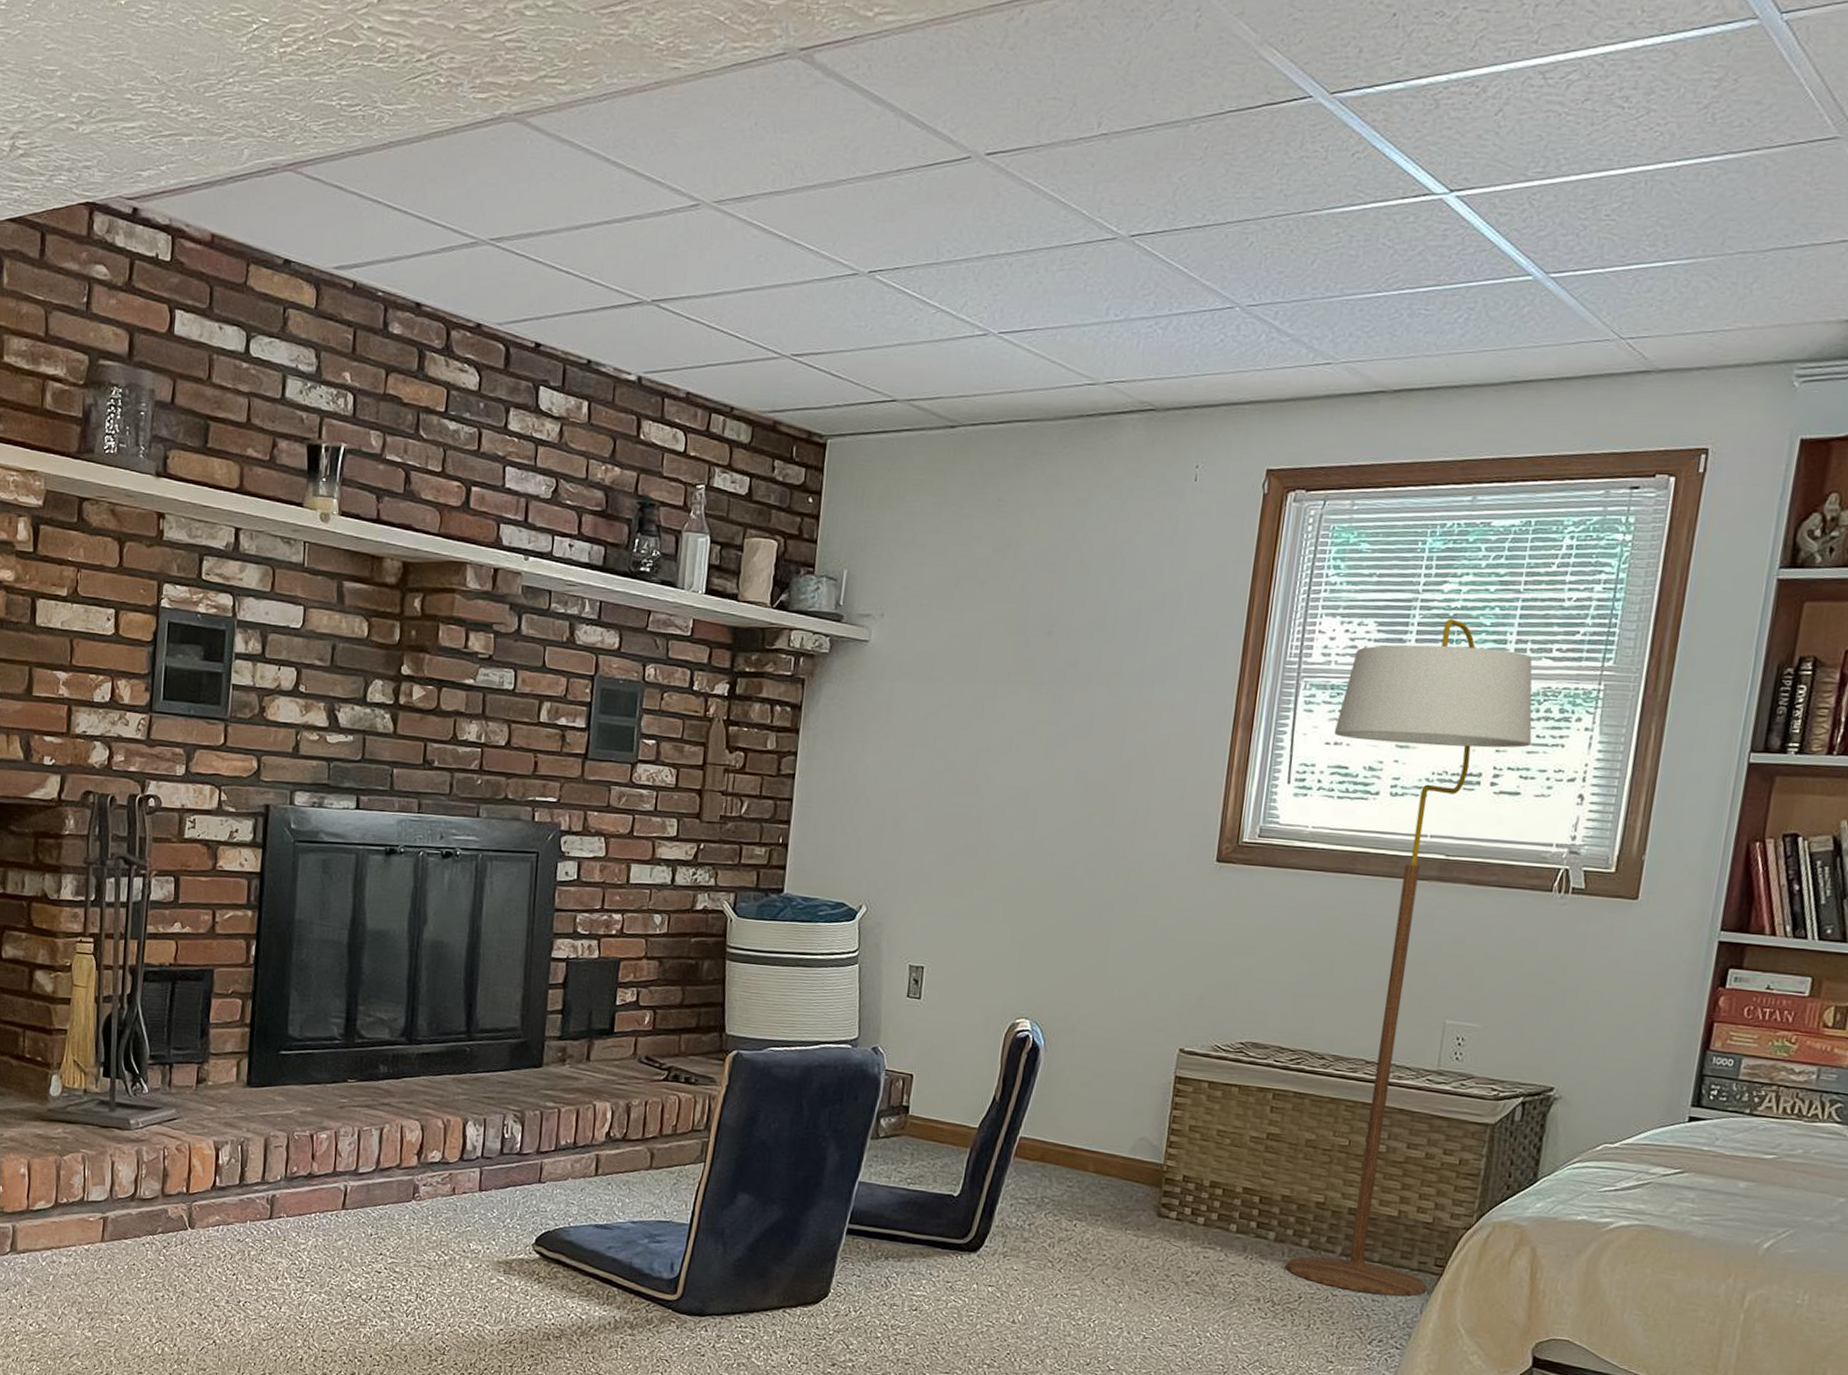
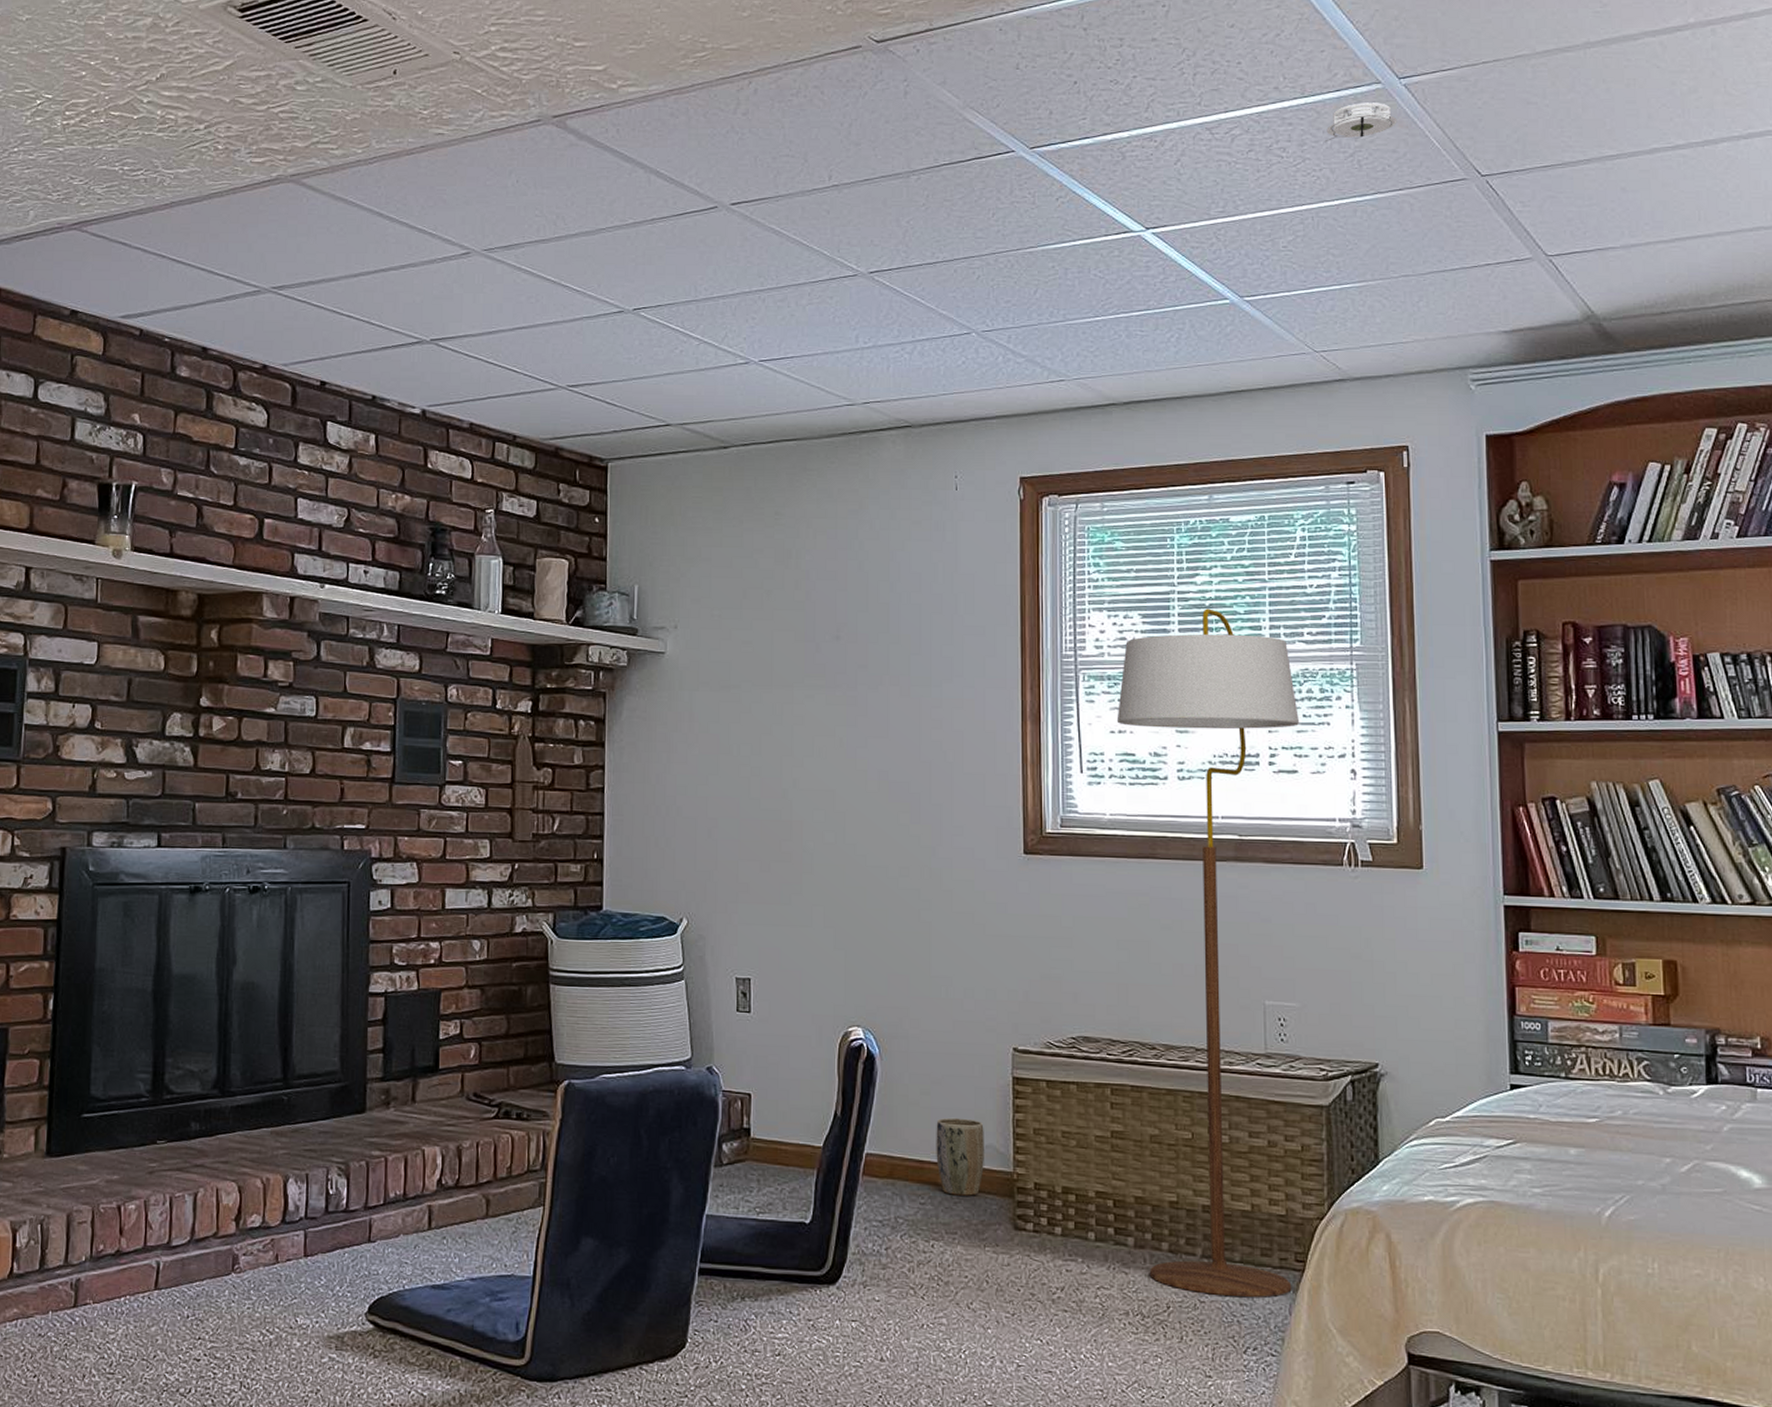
plant pot: none [1088,1109,1140,1183] -> present [936,1117,984,1196]
smoke detector: none [1676,42,1770,91] -> present [1324,103,1397,143]

